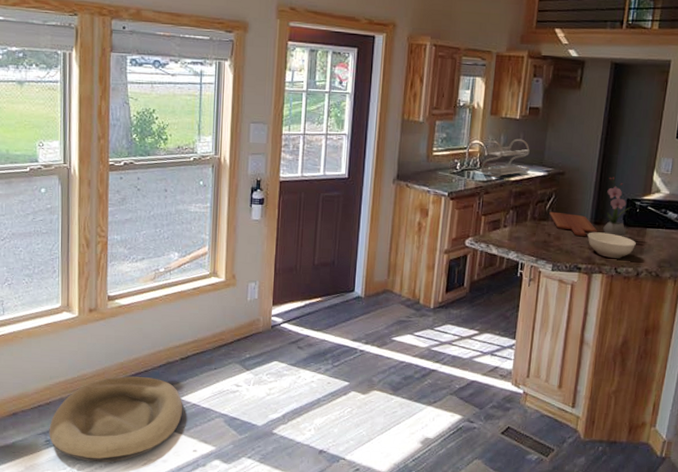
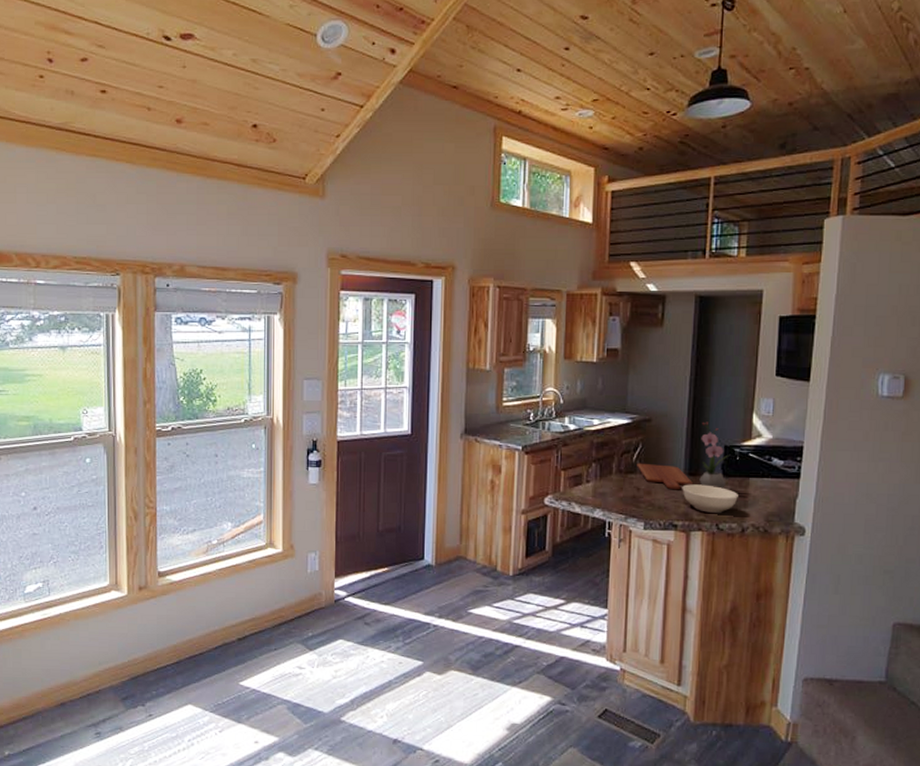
dog bed: present [49,376,182,463] -> none [99,660,241,757]
dish rack: present [480,138,530,178] -> none [555,384,611,428]

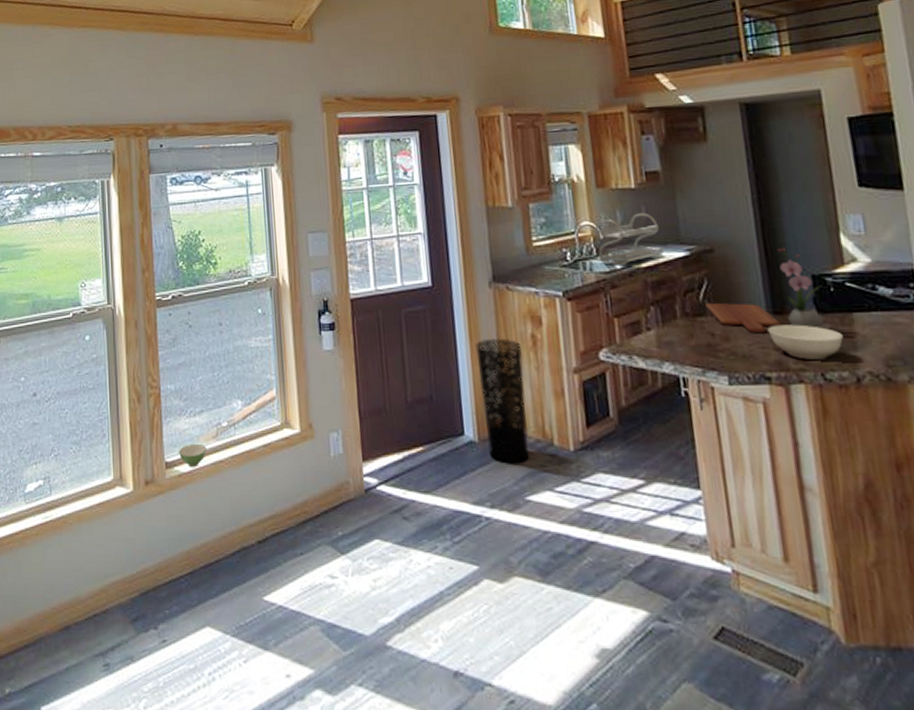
bowl: none [171,557,197,578] -> present [179,443,207,468]
umbrella stand: none [442,481,481,584] -> present [475,338,530,464]
dish rack: none [555,384,611,428] -> present [593,212,664,266]

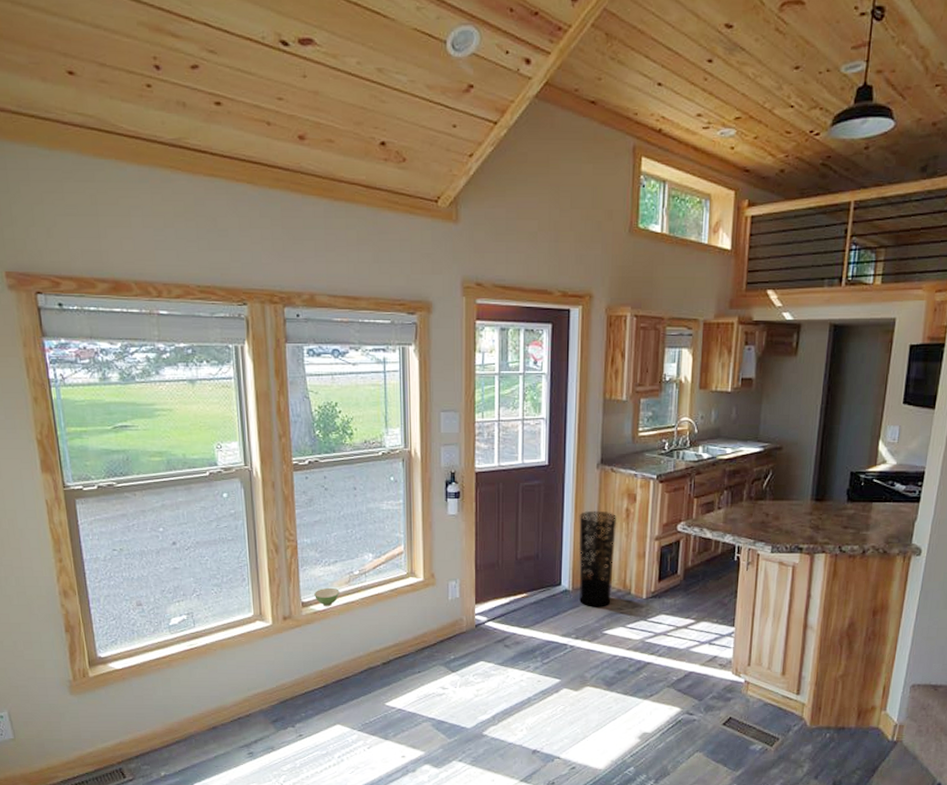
dish rack: present [593,212,664,266] -> none [690,413,744,457]
cutting board: present [704,302,782,334] -> none [765,489,820,515]
bowl: present [767,324,843,360] -> none [808,509,861,536]
flower arrangement: present [777,247,825,329] -> none [825,449,855,513]

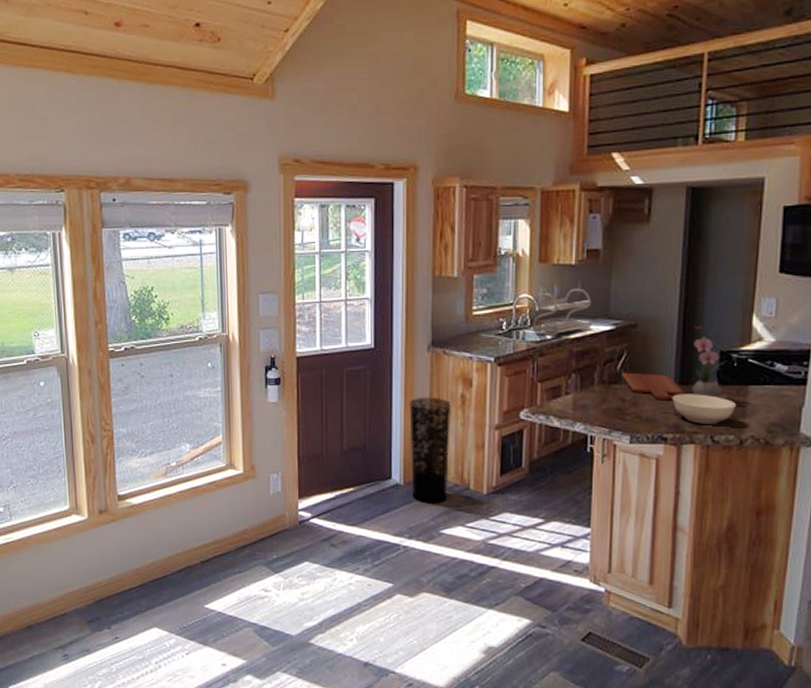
bowl: present [314,587,340,607] -> none [131,480,157,501]
dish rack: none [690,413,744,457] -> present [530,288,592,337]
cutting board: none [765,489,820,515] -> present [620,372,686,401]
bowl: none [808,509,861,536] -> present [672,394,736,424]
flower arrangement: none [825,449,855,513] -> present [692,325,726,398]

